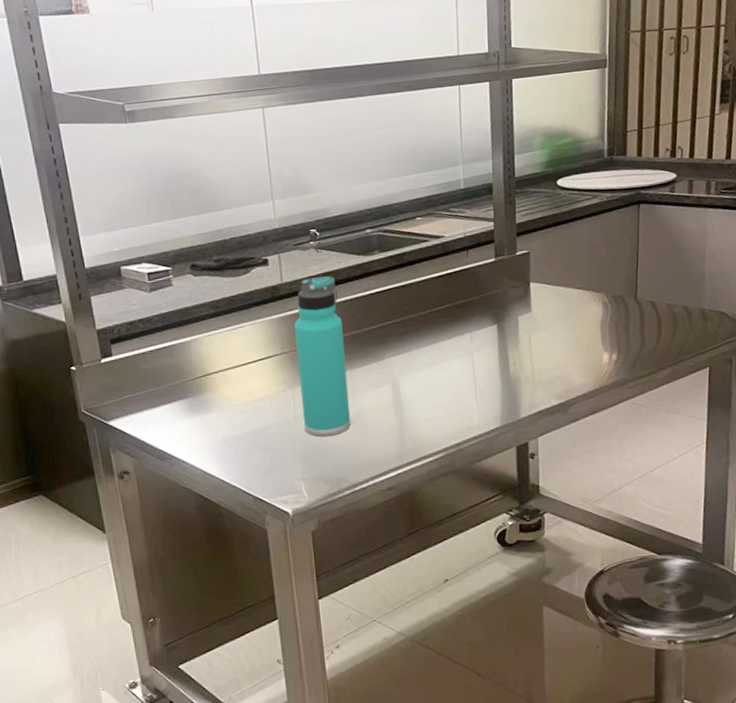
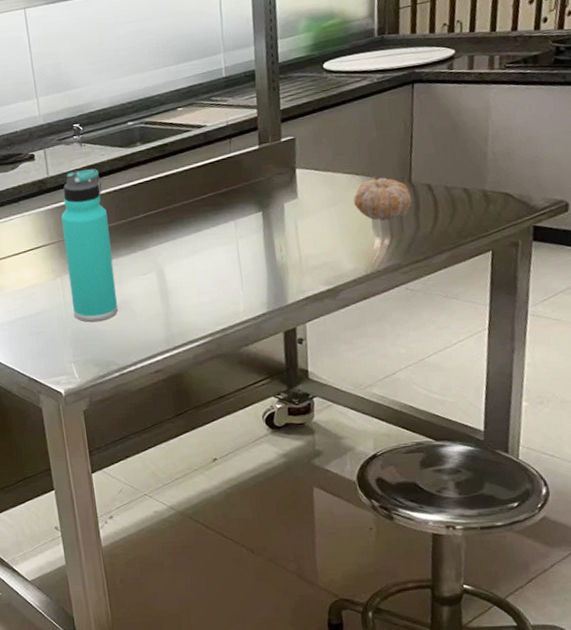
fruit: none [583,293,638,336] -> present [353,177,413,221]

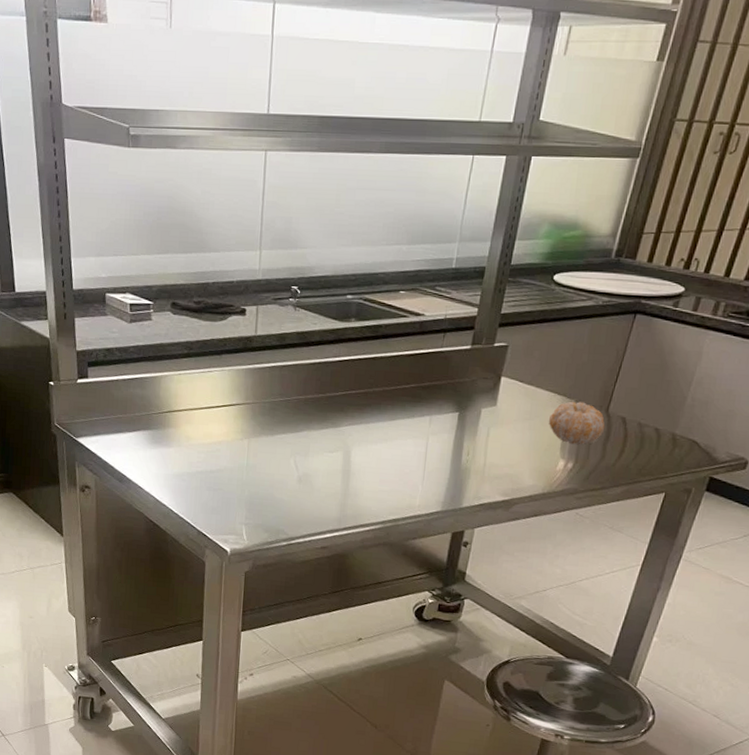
thermos bottle: present [61,168,118,322] -> none [253,334,308,490]

